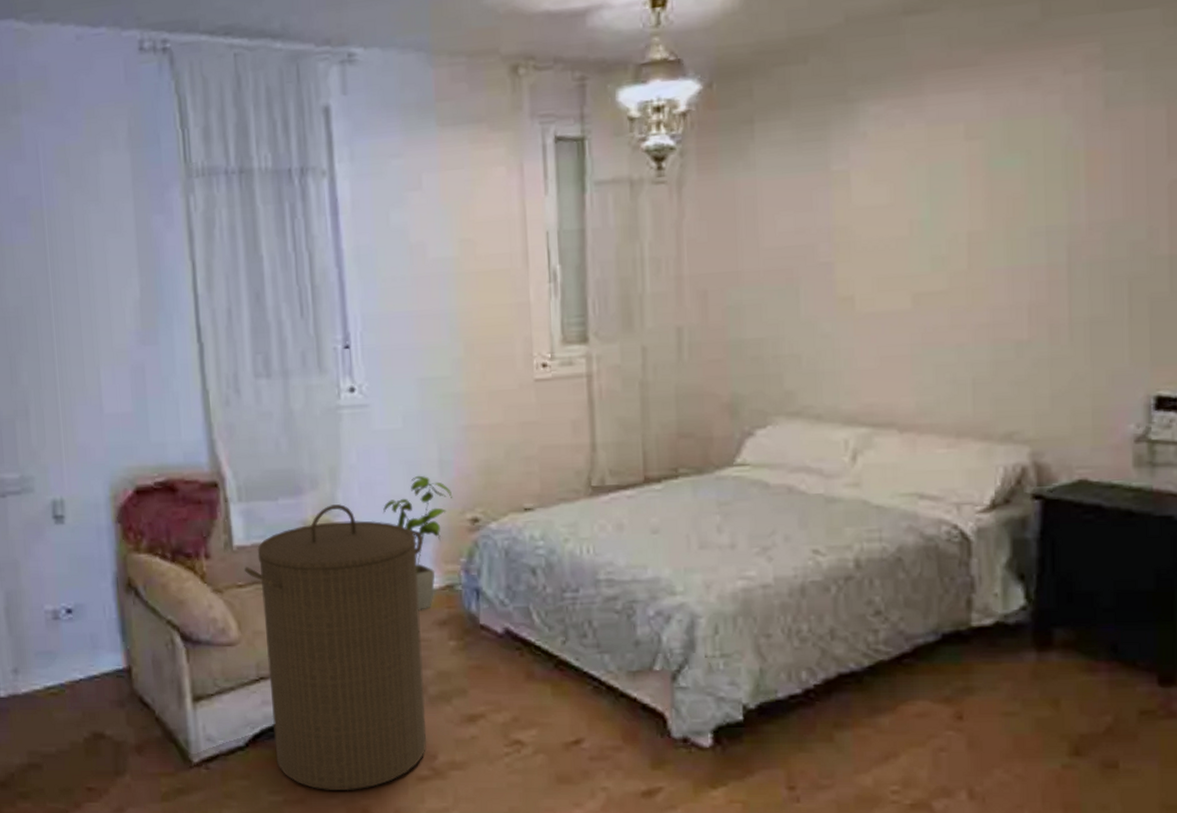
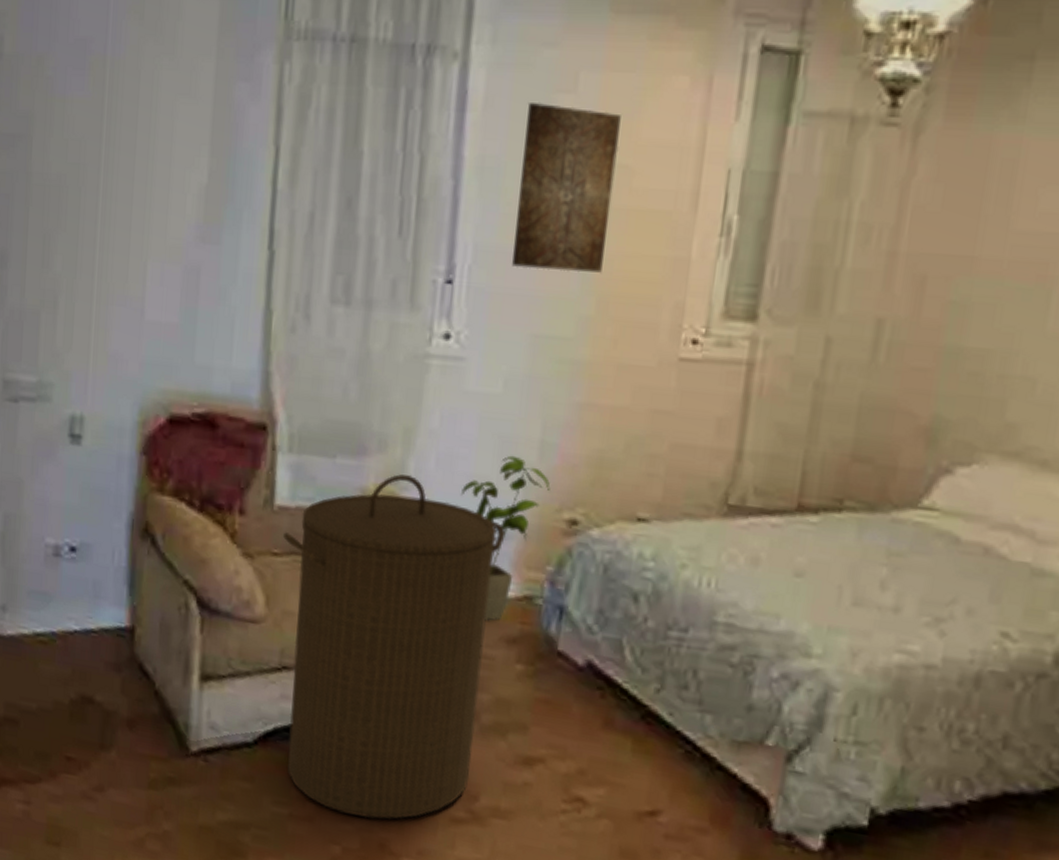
wall art: none [385,200,464,329] -> present [512,103,621,273]

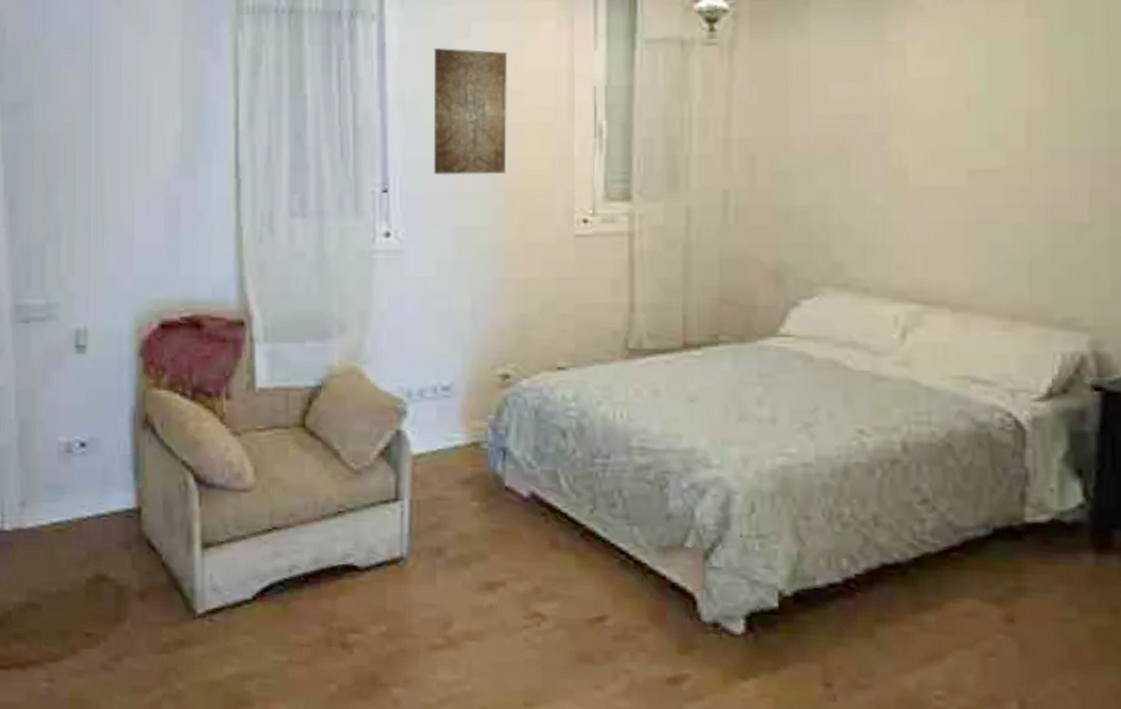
laundry hamper: present [282,474,505,820] -> none [264,350,450,656]
house plant: present [461,455,551,621] -> none [412,326,484,467]

